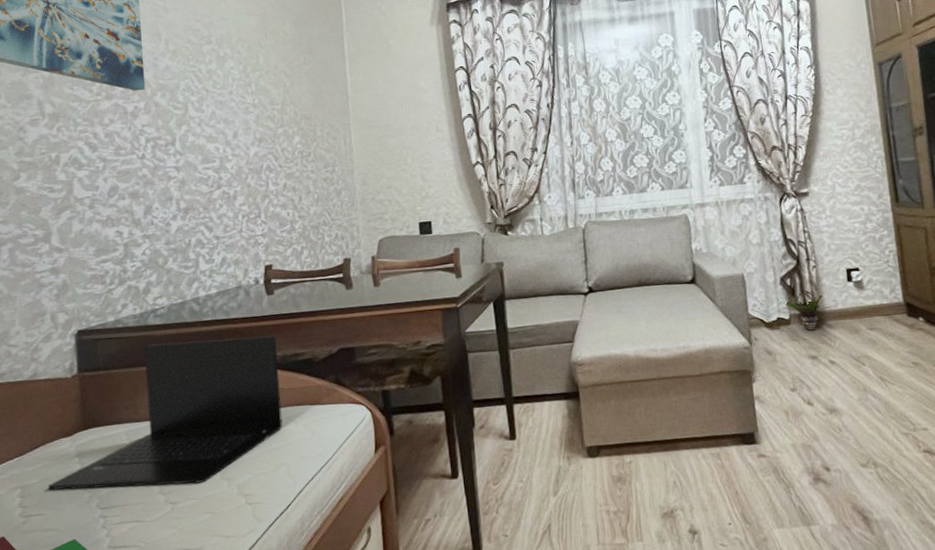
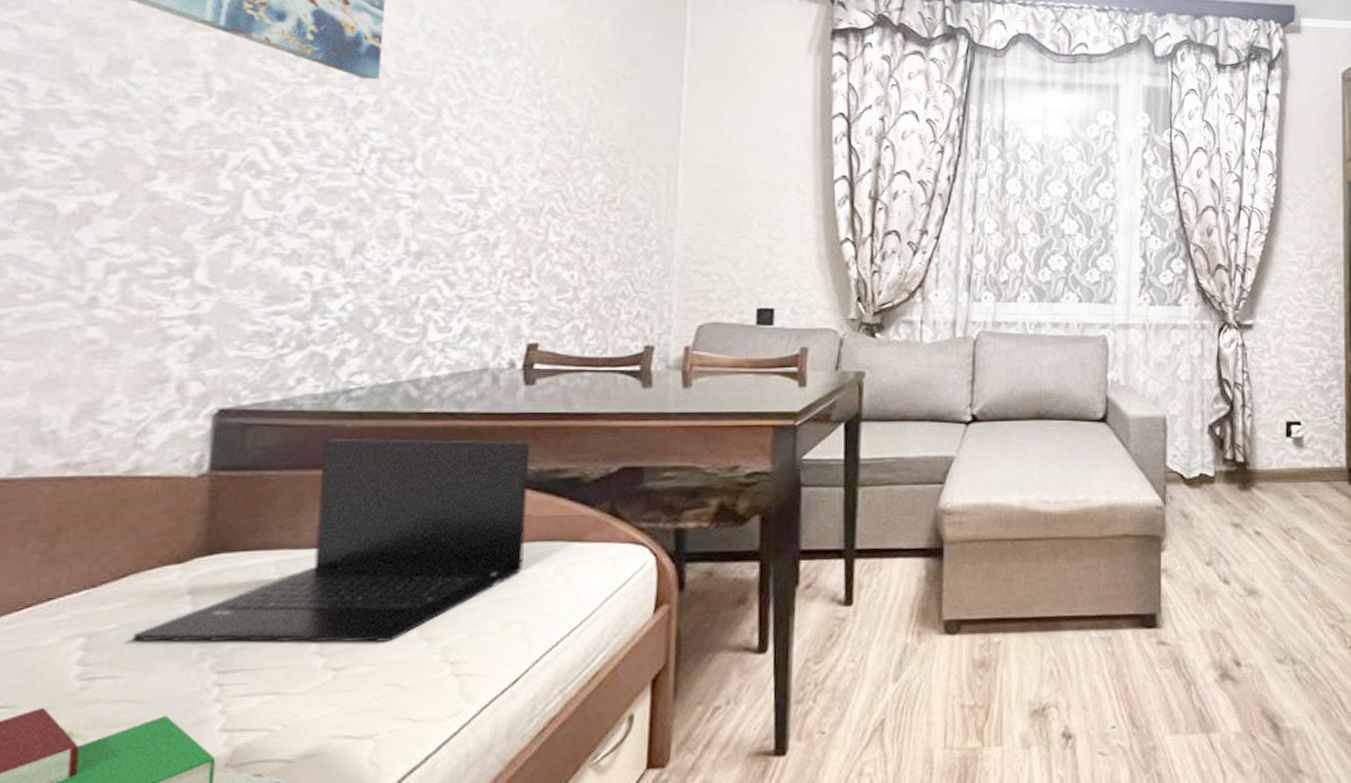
potted plant: present [783,294,831,331] -> none [1209,446,1263,493]

